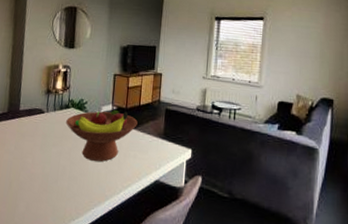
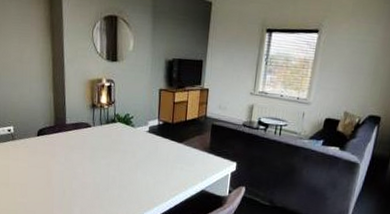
fruit bowl: present [66,110,138,162] -> none [113,125,184,173]

